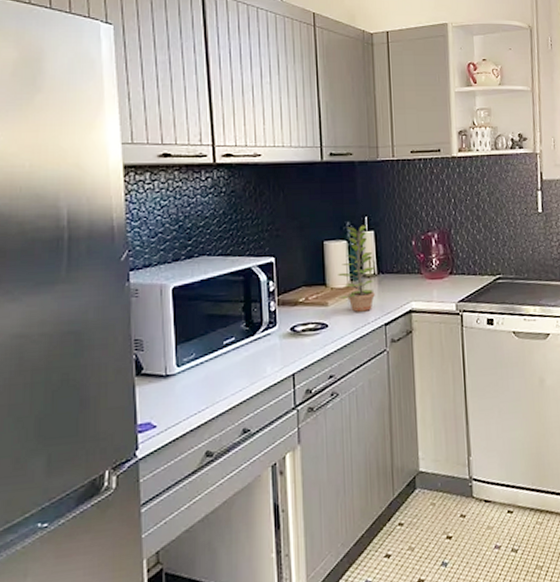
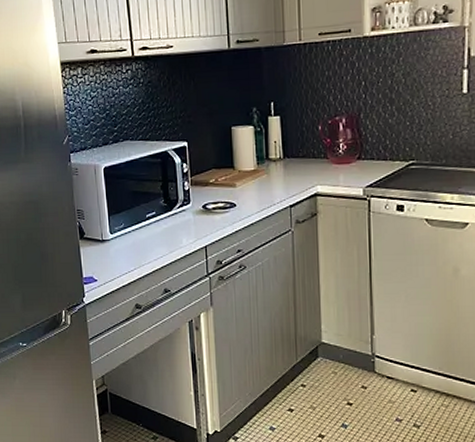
plant: present [338,225,375,312] -> none [245,110,281,194]

